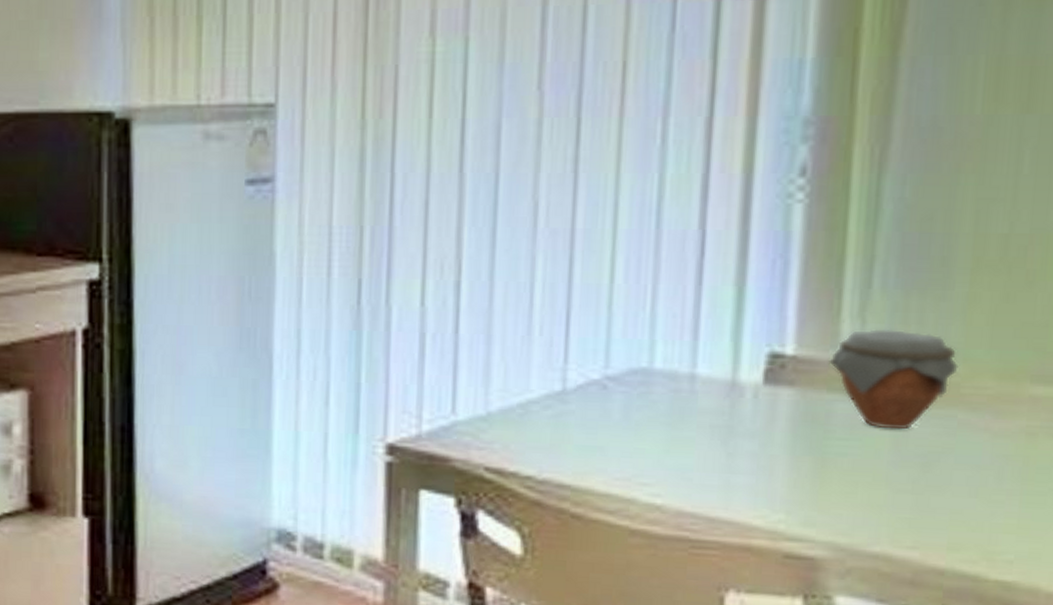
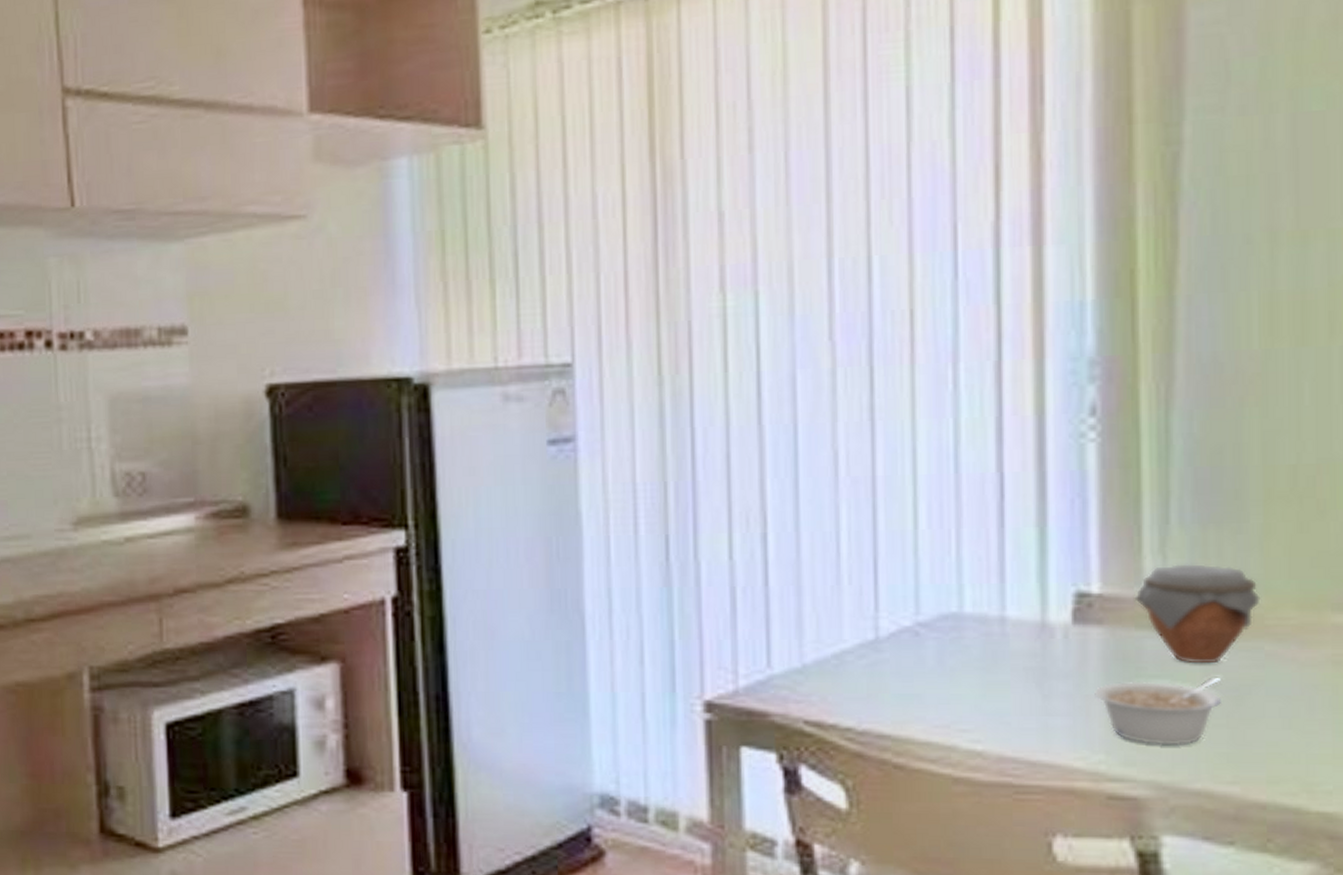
legume: none [779,442,910,509] -> present [1094,677,1221,746]

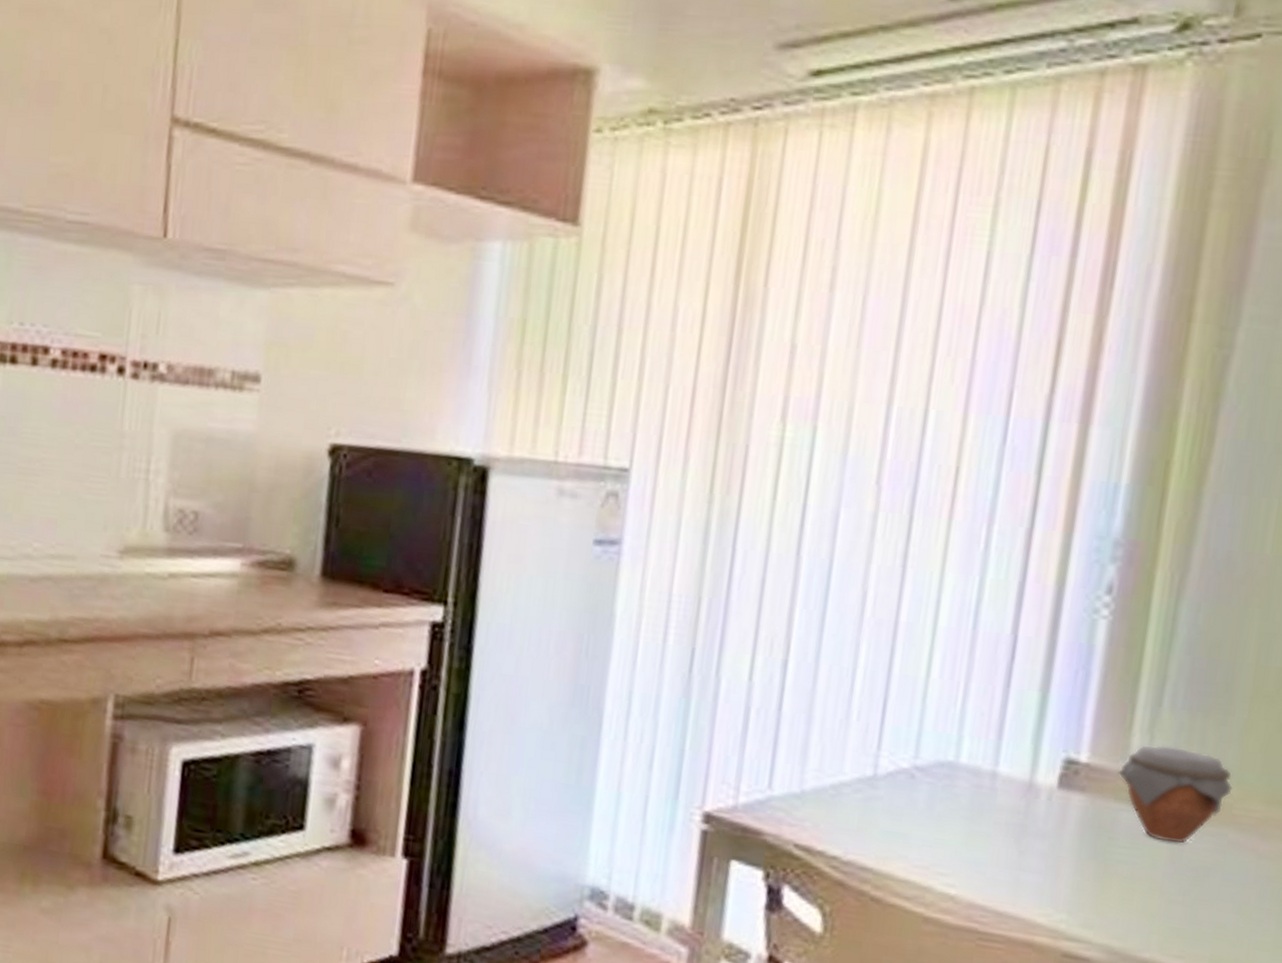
legume: present [1094,677,1221,746] -> none [1066,848,1184,916]

